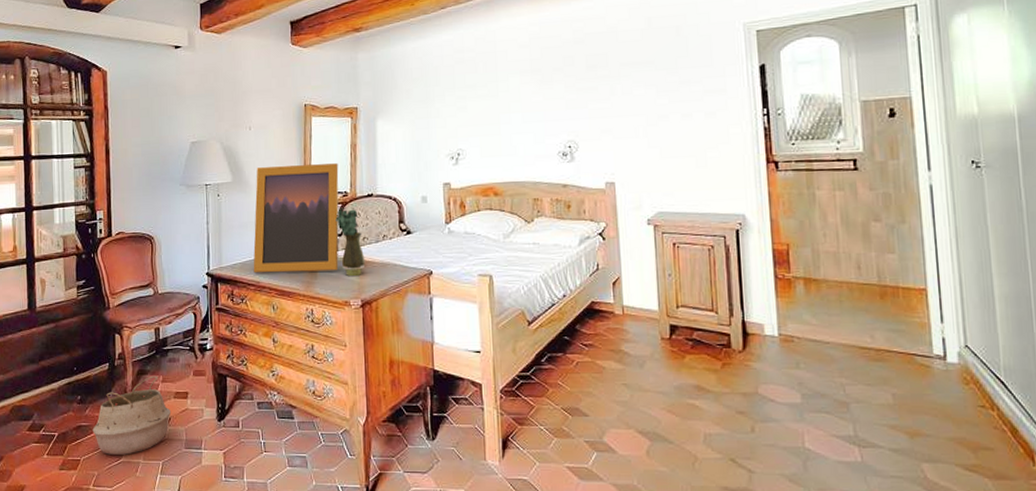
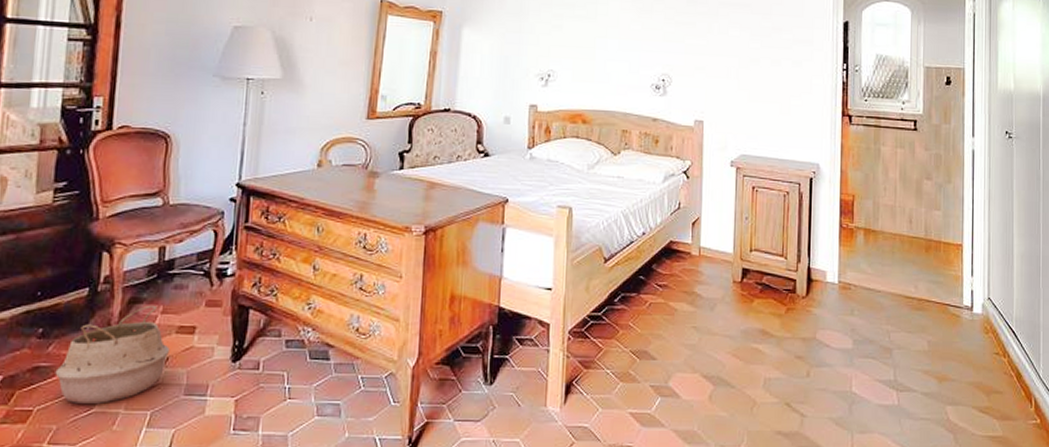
picture frame: present [253,163,339,273] -> none [297,66,414,192]
vase: present [335,206,366,277] -> none [404,119,434,200]

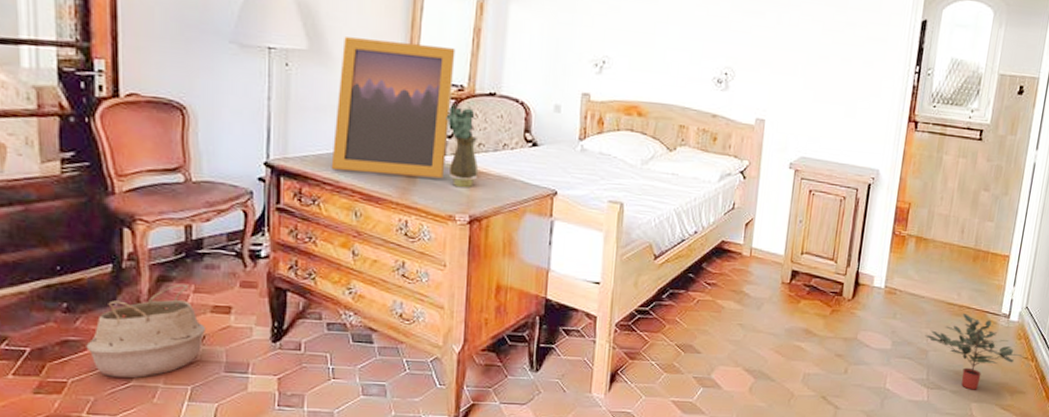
picture frame: none [297,66,414,192] -> present [331,37,456,179]
vase: none [404,119,434,200] -> present [446,101,479,188]
potted plant: none [886,307,994,391] -> present [925,314,1024,390]

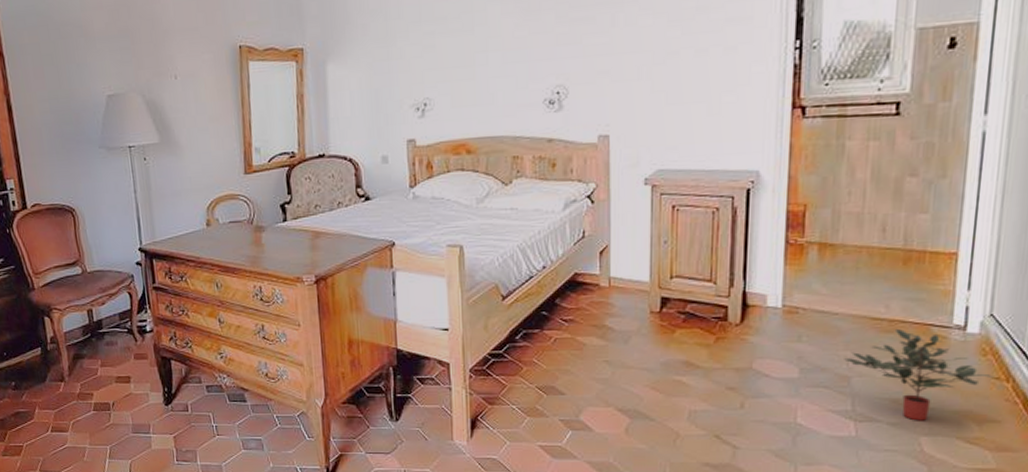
woven basket: present [86,284,207,378] -> none [31,360,115,440]
picture frame: present [331,37,456,179] -> none [187,118,288,248]
vase: present [446,101,479,188] -> none [282,169,319,250]

